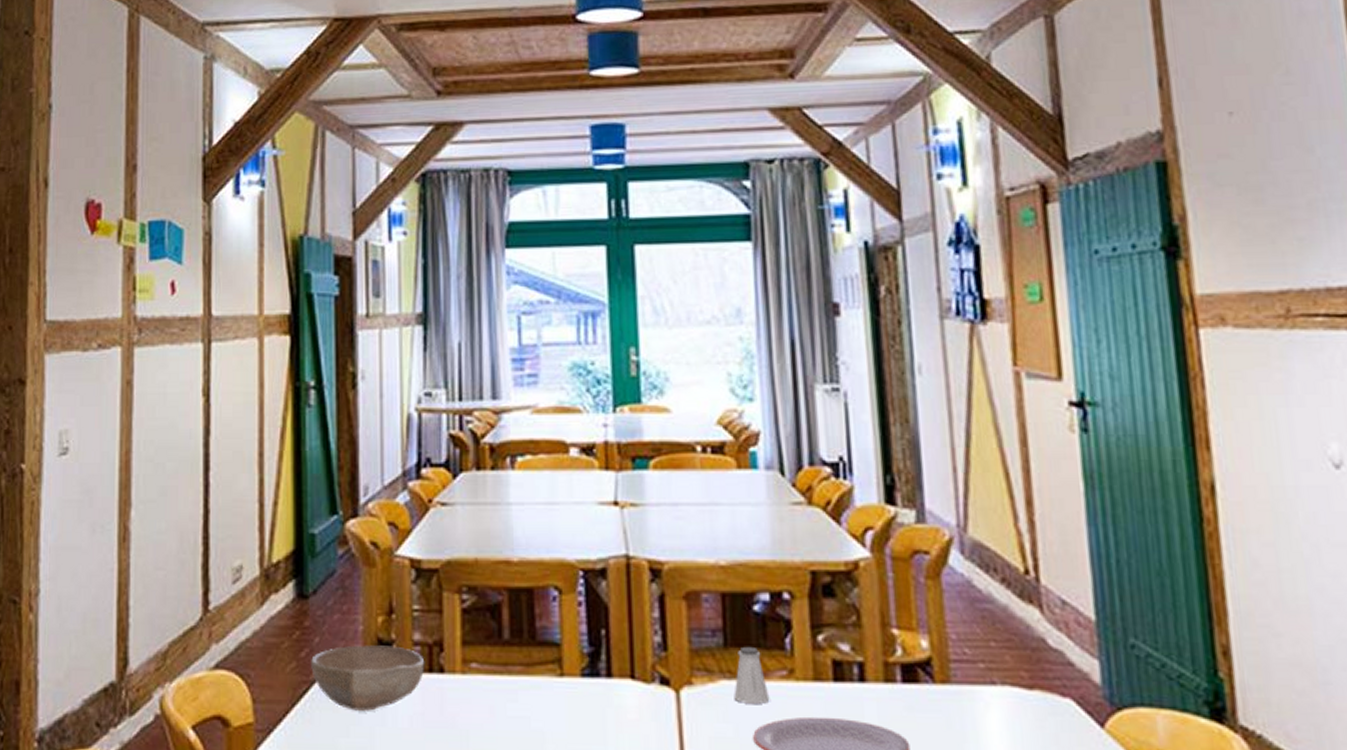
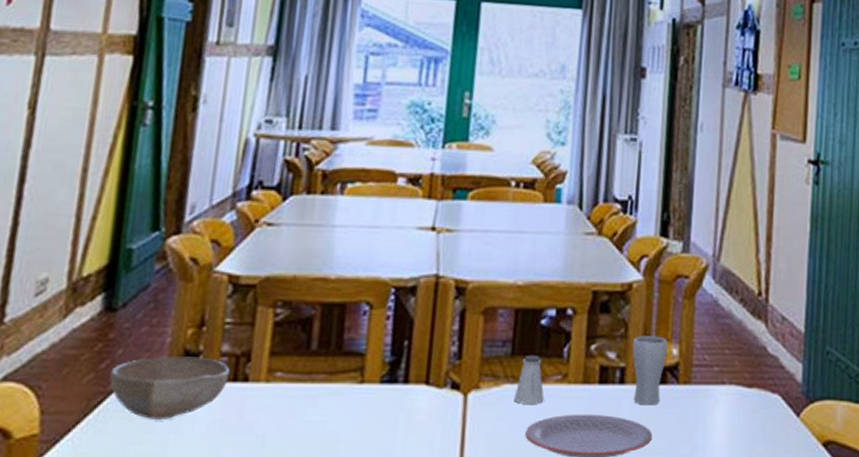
drinking glass: none [868,624,915,709] -> present [632,336,668,406]

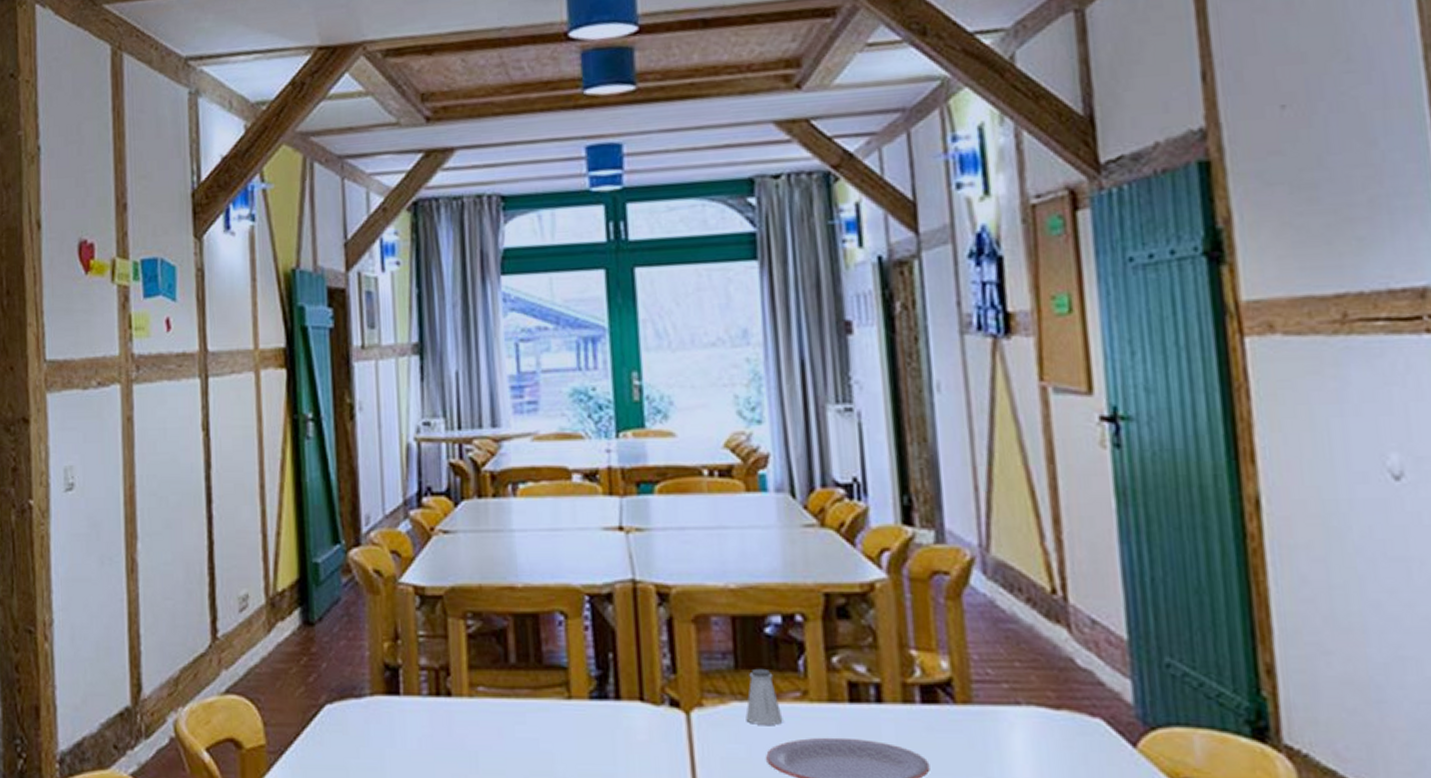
bowl: present [110,356,231,419] -> none [319,670,432,733]
drinking glass: present [632,336,668,406] -> none [885,645,934,729]

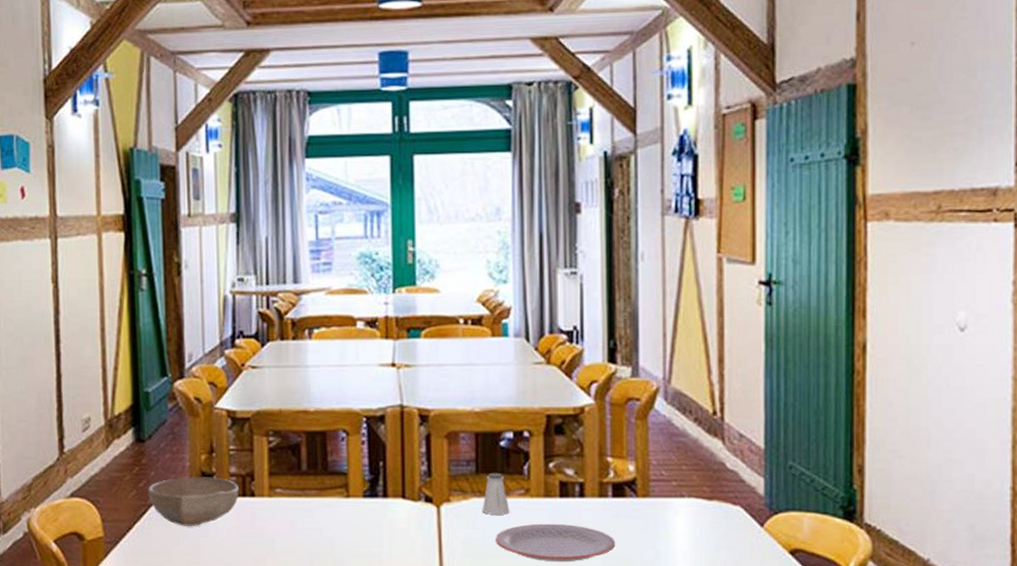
bowl: none [319,670,432,733] -> present [148,477,240,526]

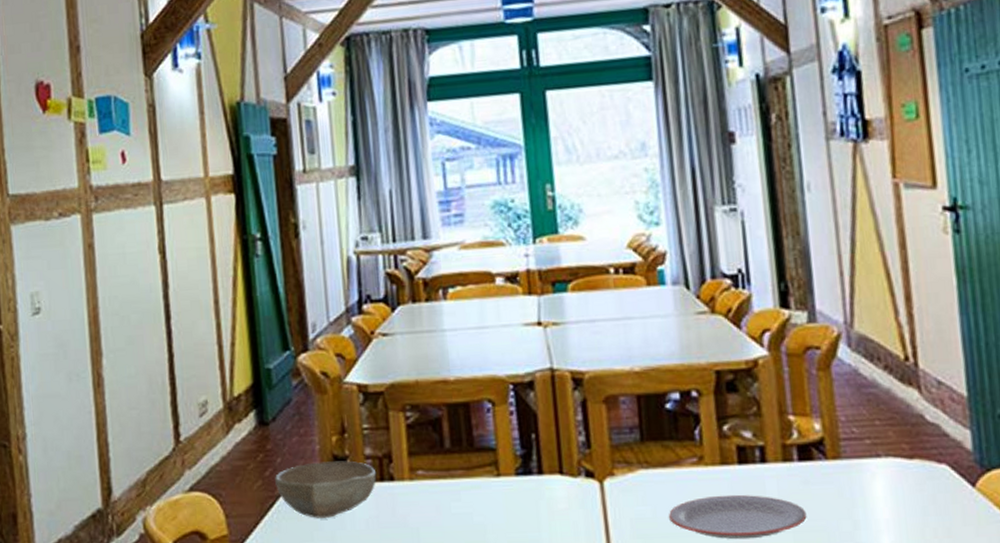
saltshaker: present [482,472,510,515] -> none [651,439,683,488]

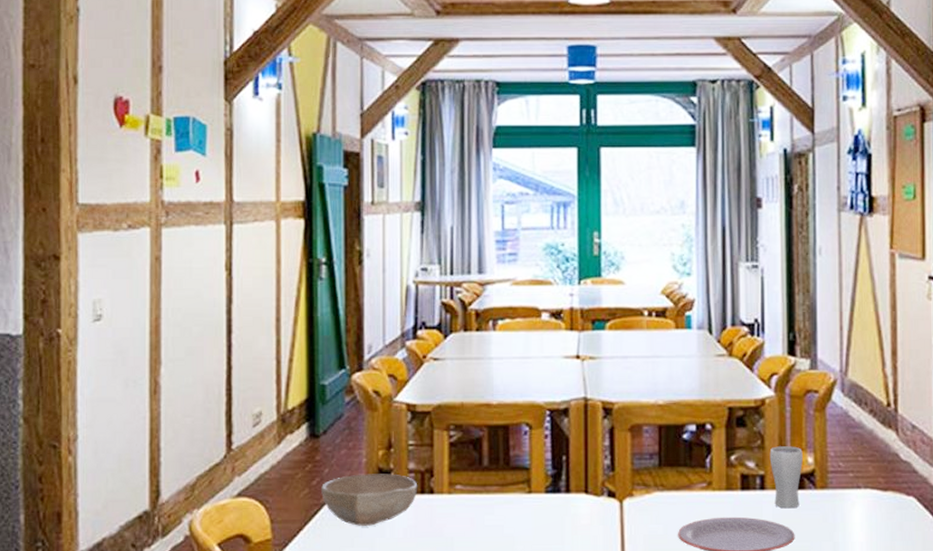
drinking glass: none [768,411,809,484] -> present [769,446,803,509]

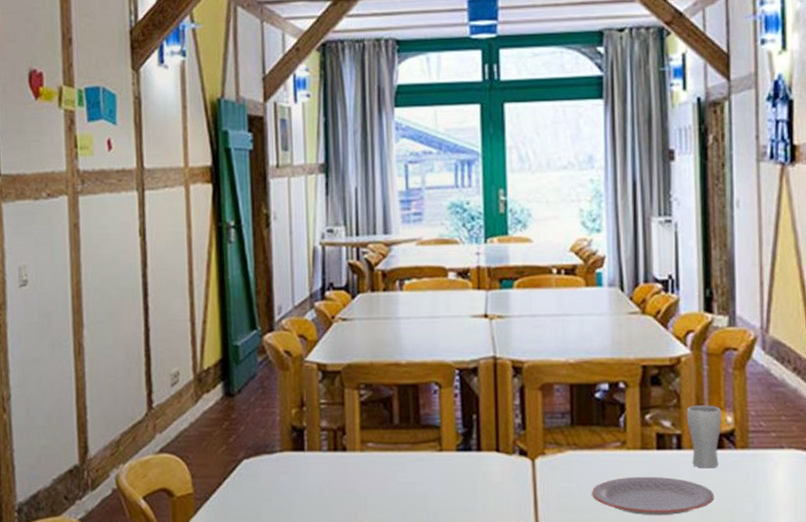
bowl: present [321,473,418,526] -> none [238,431,331,482]

